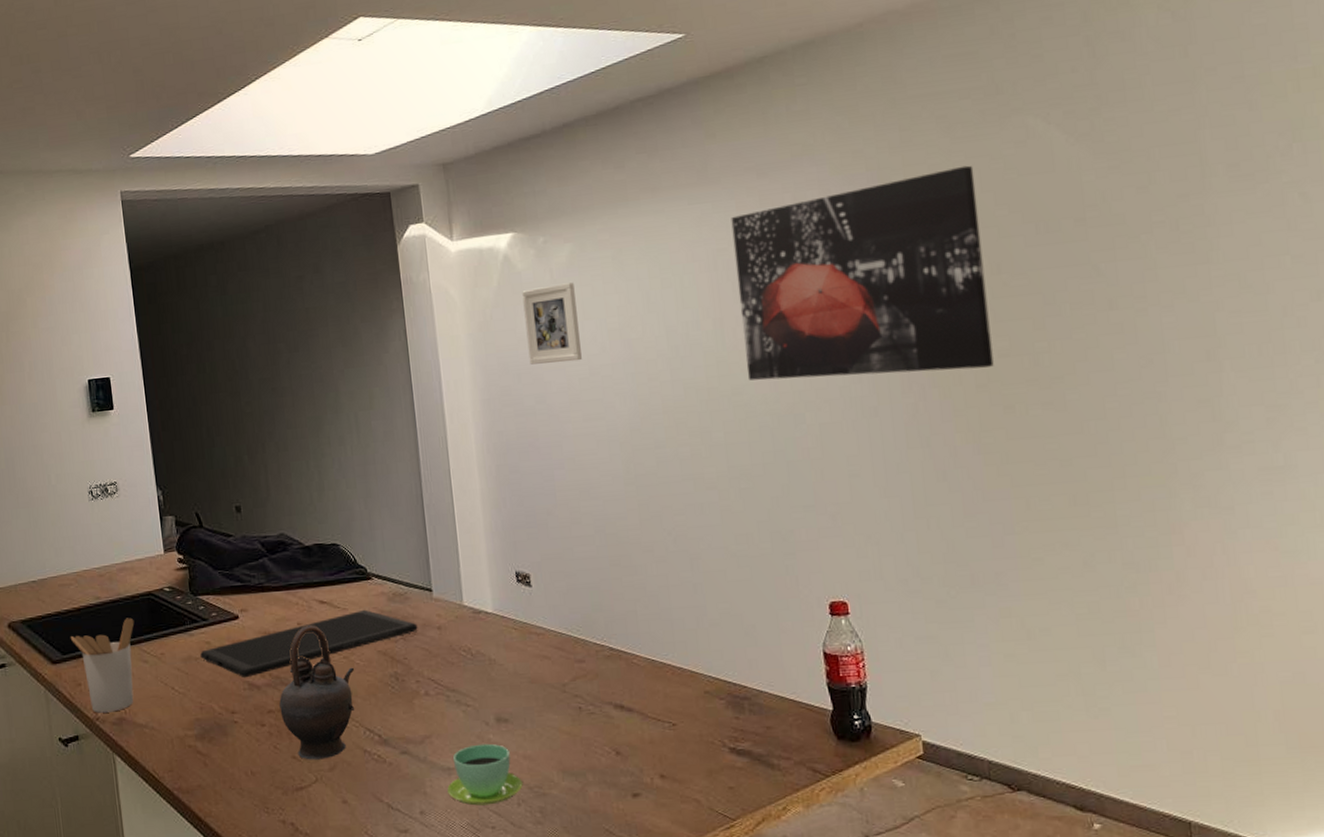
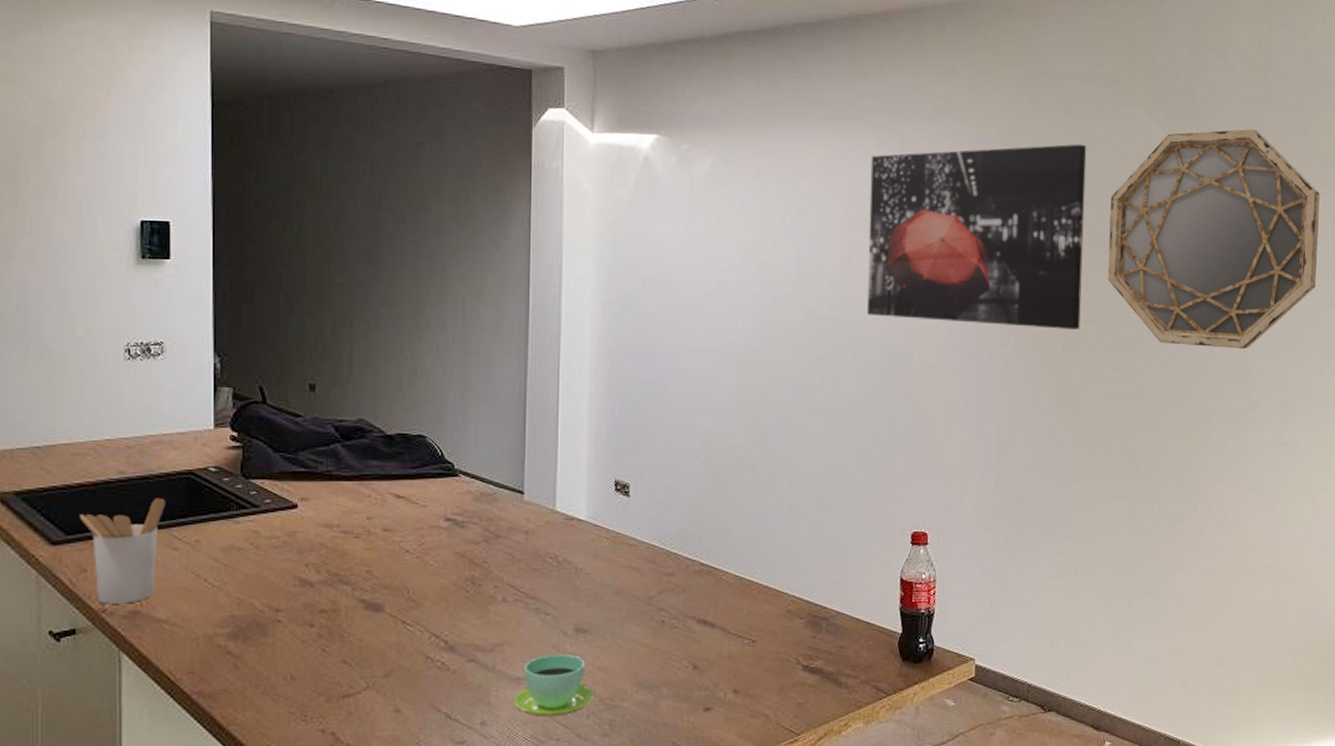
cutting board: present [200,609,418,678] -> none [245,507,503,574]
teapot: present [279,625,355,760] -> none [334,521,427,665]
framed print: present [522,282,582,365] -> none [657,194,712,275]
home mirror: none [1010,112,1293,370] -> present [1108,129,1320,349]

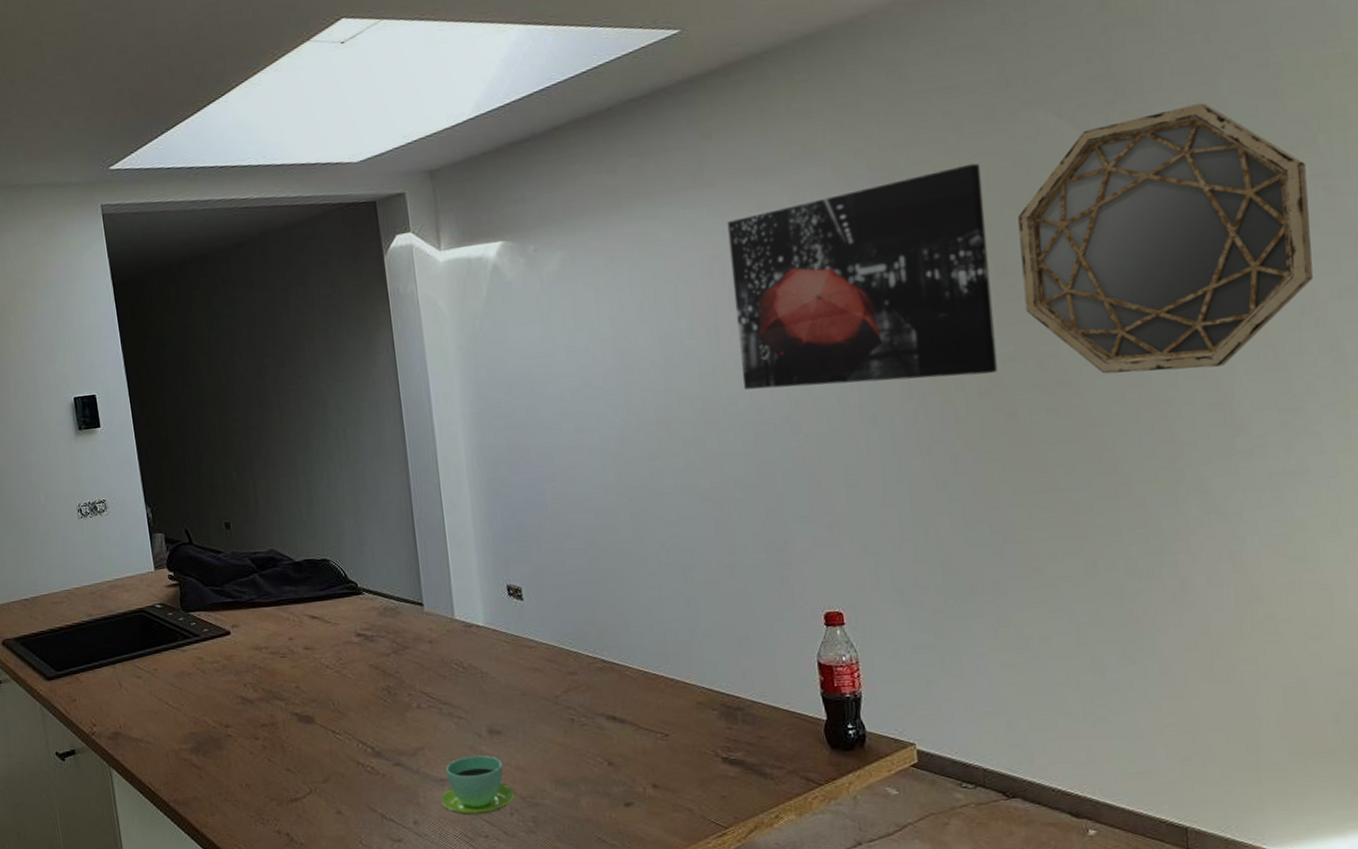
utensil holder: present [79,498,166,604] -> none [63,634,129,728]

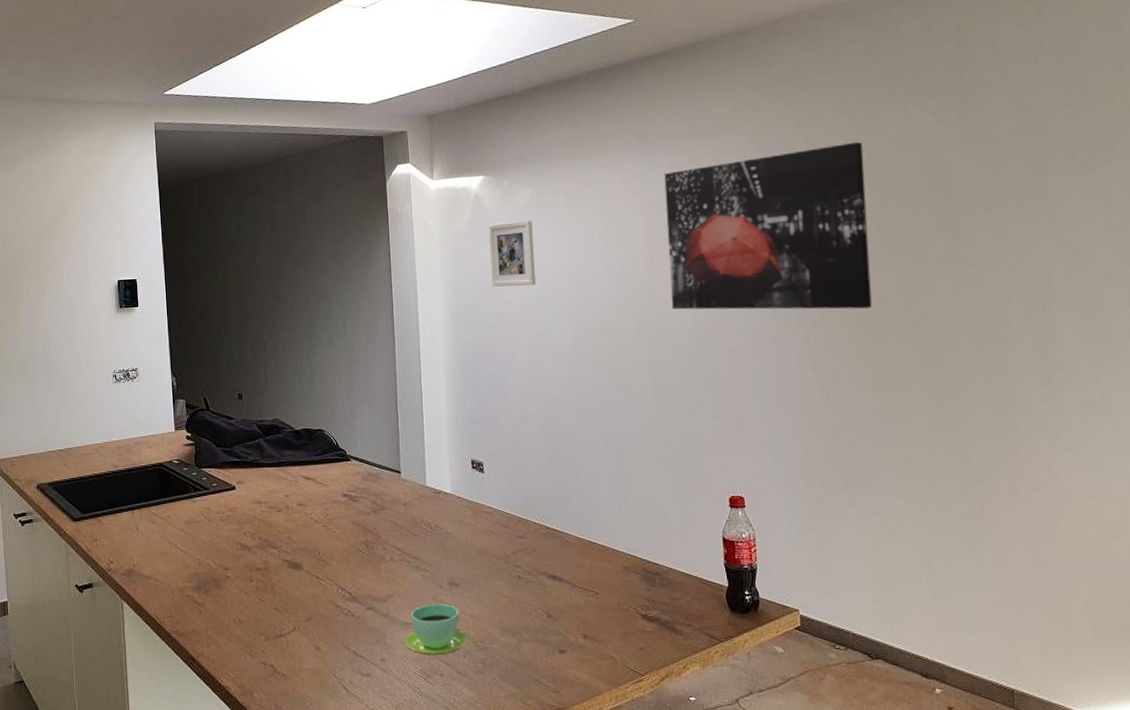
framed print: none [512,291,573,376] -> present [489,220,535,287]
home mirror: present [1018,103,1313,374] -> none [891,109,1113,315]

